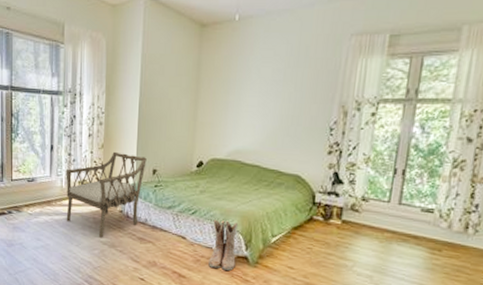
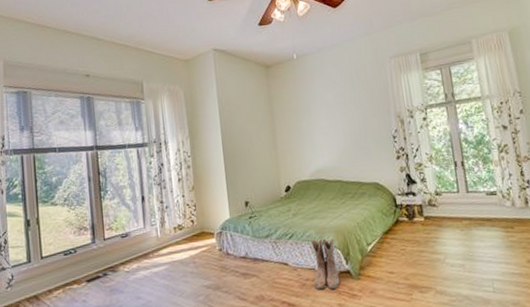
armchair: present [66,151,147,238] -> none [159,191,238,282]

